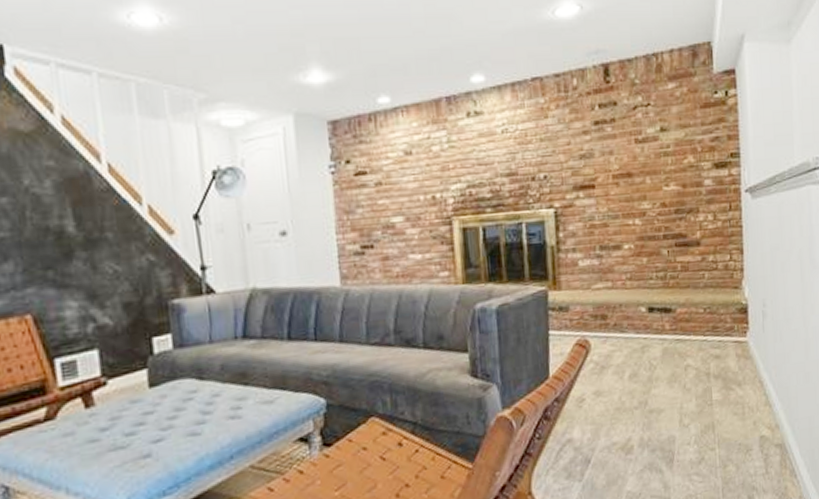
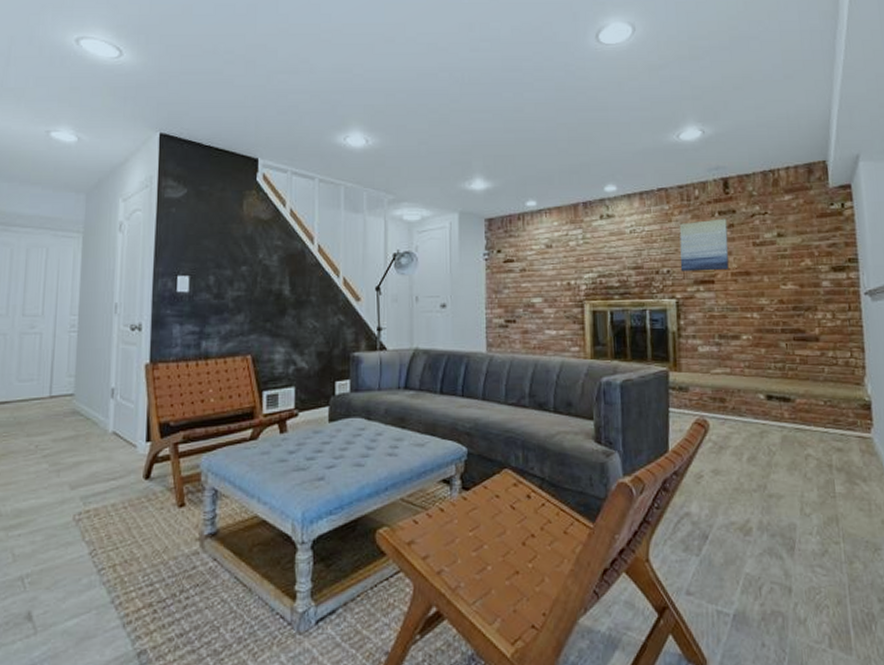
wall art: none [556,112,610,177] -> present [679,218,729,272]

